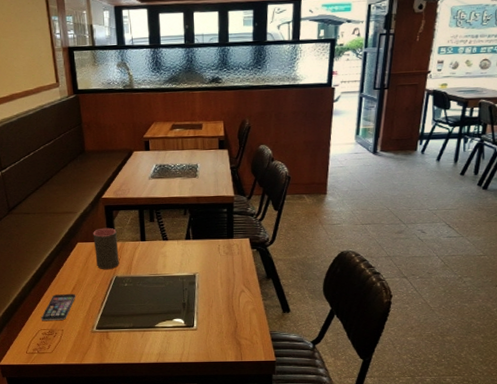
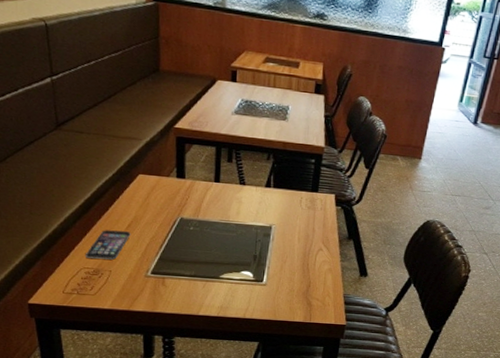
cup: present [93,227,119,270] -> none [158,161,187,210]

